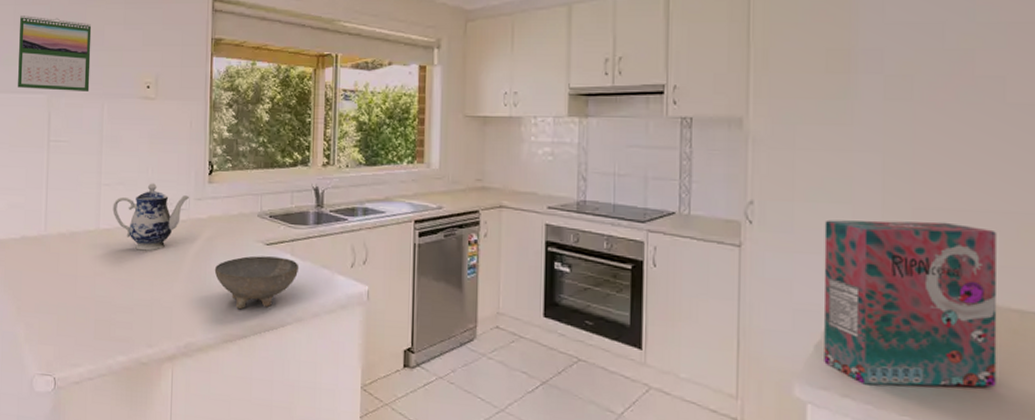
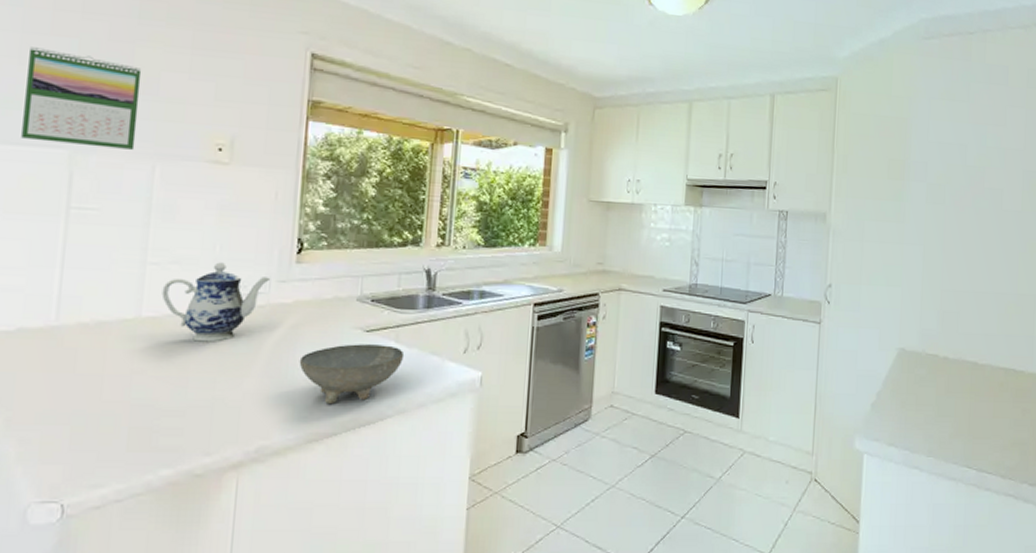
cereal box: present [823,219,998,387] -> none [877,300,993,434]

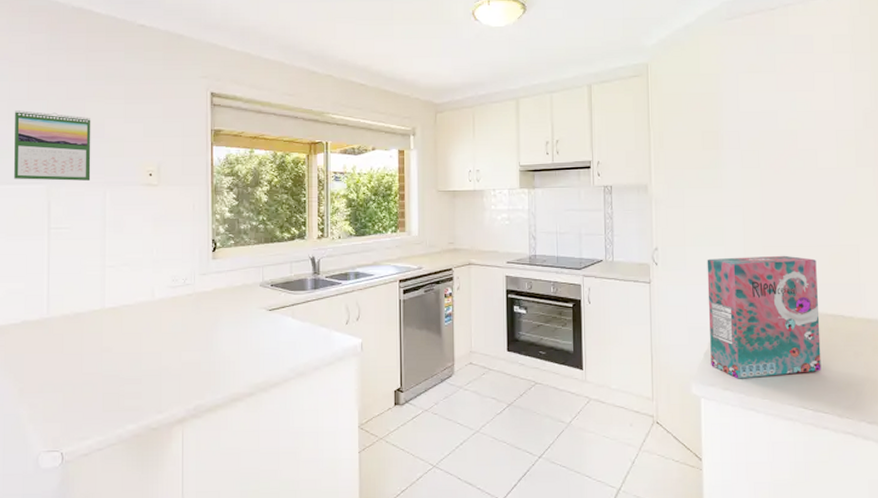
teapot: present [161,262,271,342] -> none [118,262,195,325]
bowl: present [299,344,405,403] -> none [220,320,300,369]
cereal box: none [877,300,993,434] -> present [707,255,821,379]

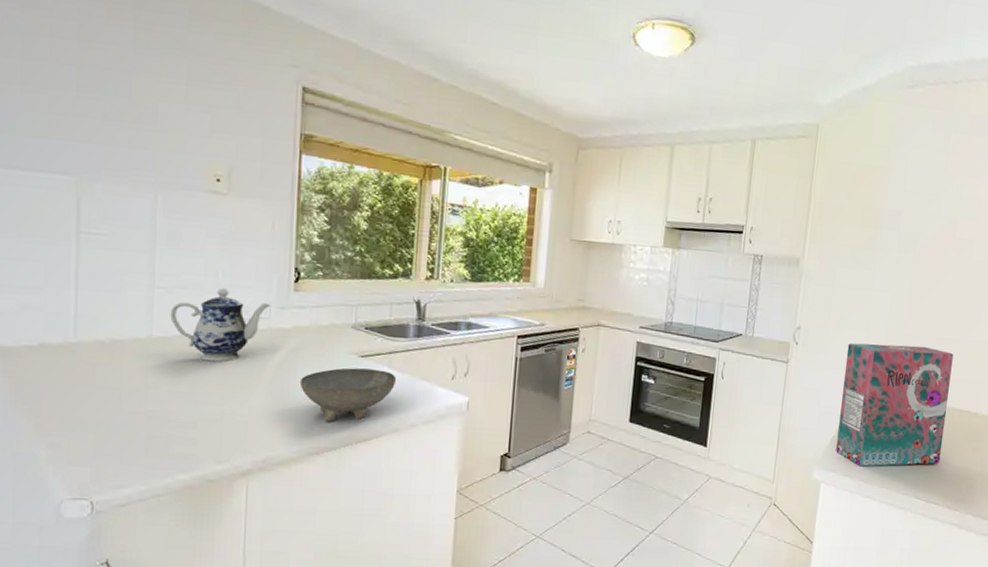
calendar: present [14,110,91,181] -> none [29,74,140,178]
teapot: none [118,262,195,325] -> present [170,288,271,362]
bowl: none [220,320,300,369] -> present [299,367,397,421]

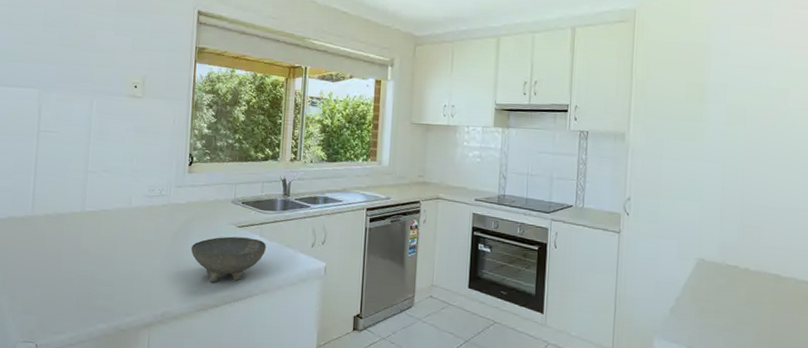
teapot: present [170,288,271,362] -> none [98,171,171,231]
cereal box: present [836,343,954,467] -> none [676,213,797,339]

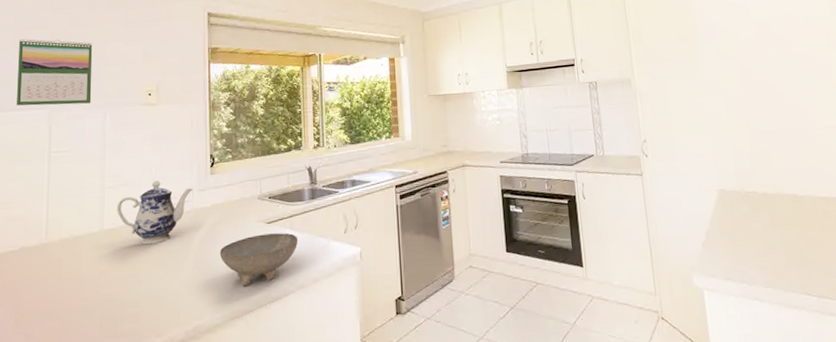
calendar: none [10,16,84,88] -> present [17,39,93,106]
teapot: none [98,171,171,231] -> present [117,180,193,245]

